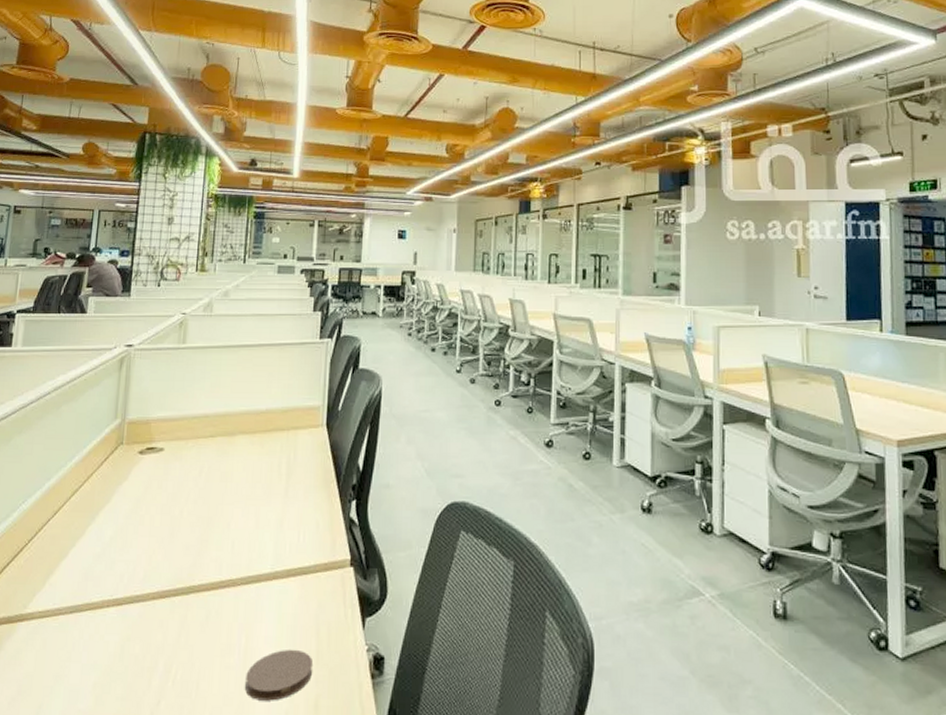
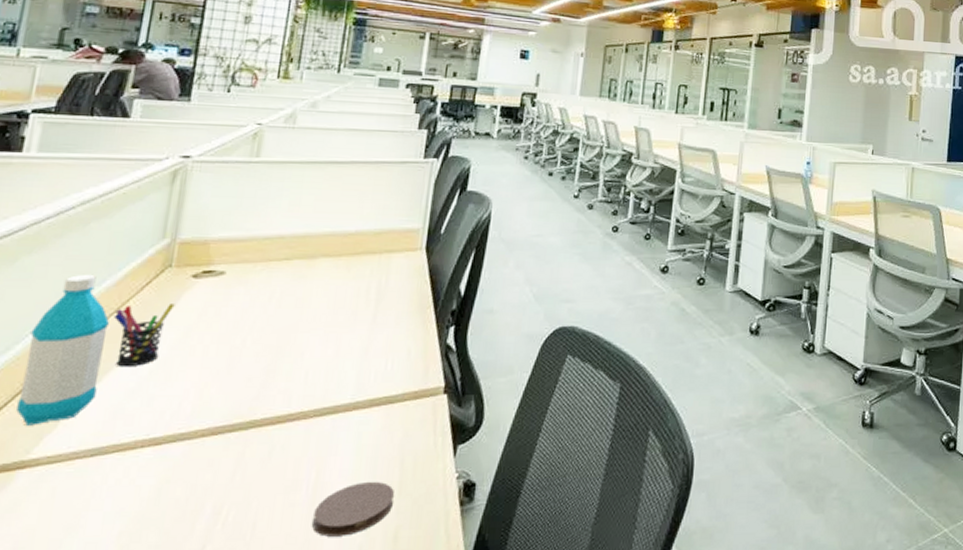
water bottle: none [16,451,80,584] -> present [16,274,110,425]
pen holder: none [81,477,127,534] -> present [113,304,175,367]

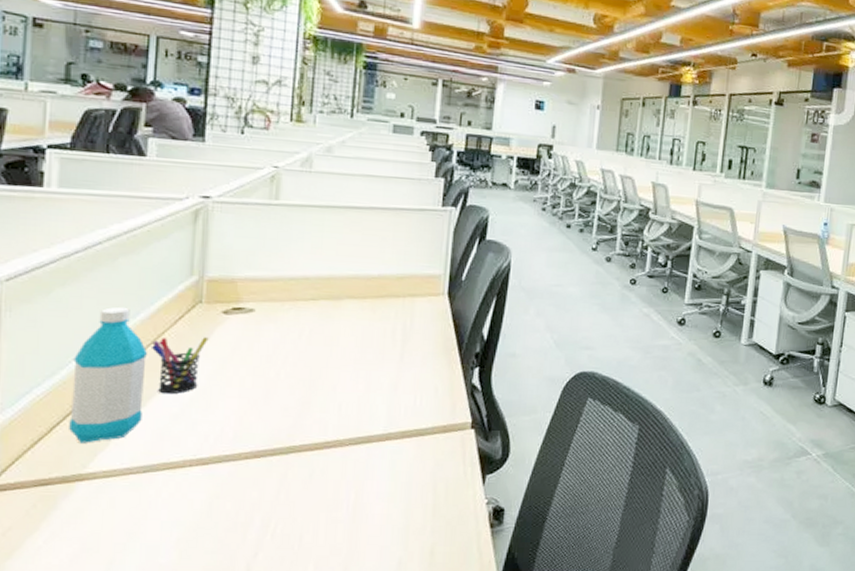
coaster: present [312,481,395,537] -> none [355,503,430,550]

